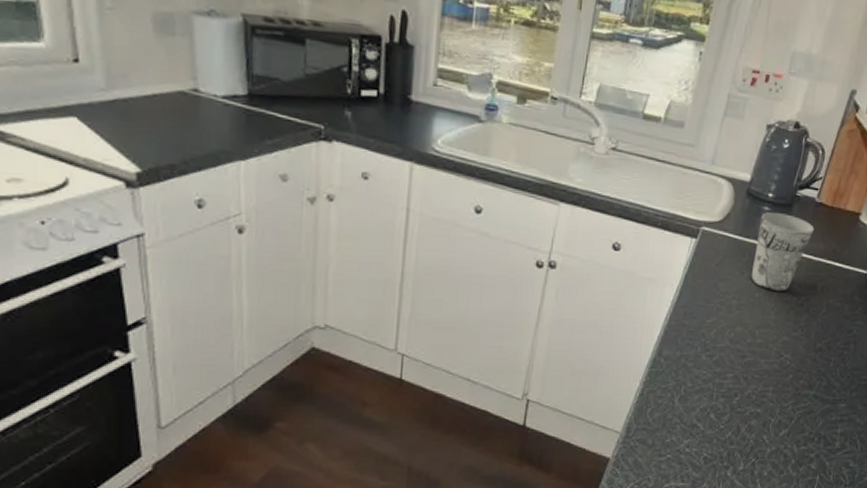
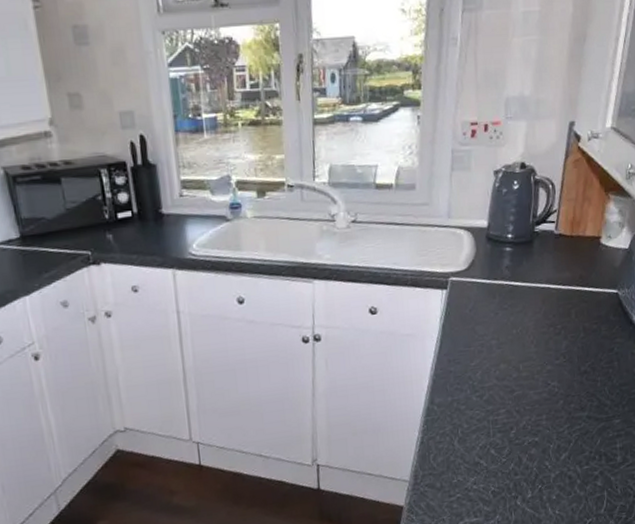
cup: present [751,212,815,292] -> none [504,250,559,326]

